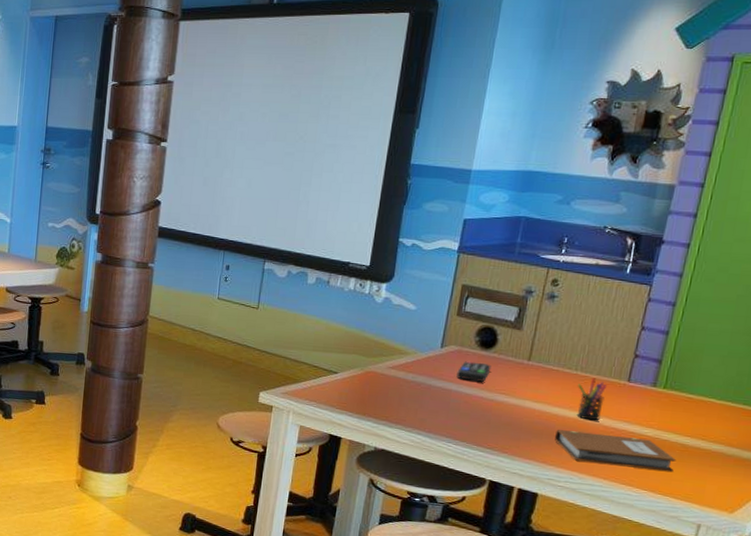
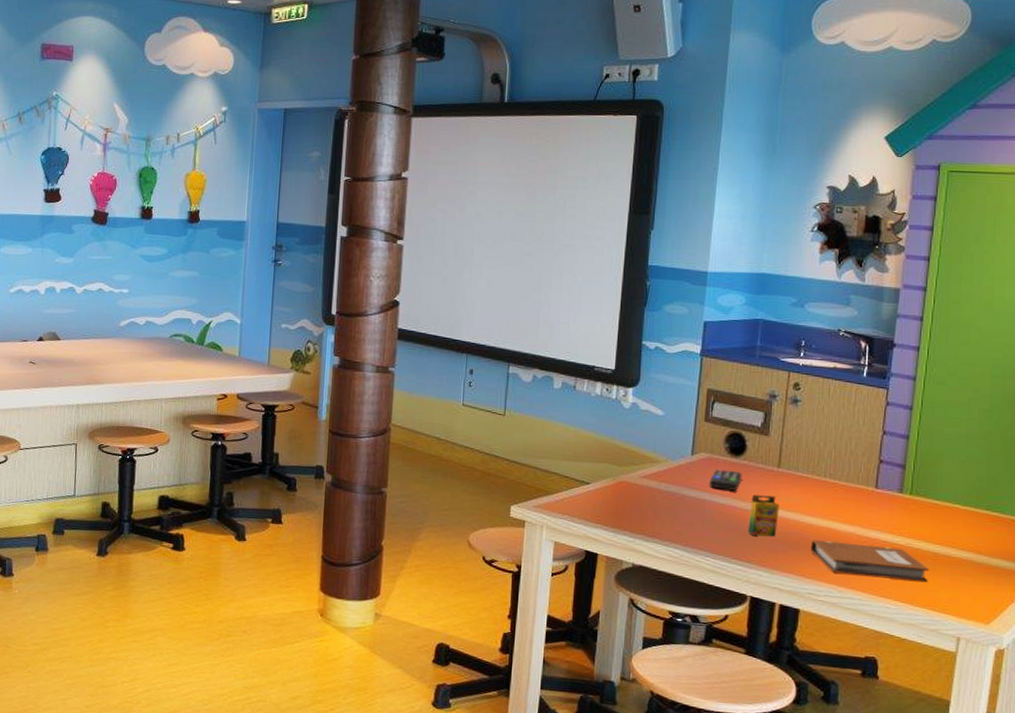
crayon box: none [492,386,527,426] -> present [748,494,780,537]
pen holder: present [576,377,606,421] -> none [828,484,855,530]

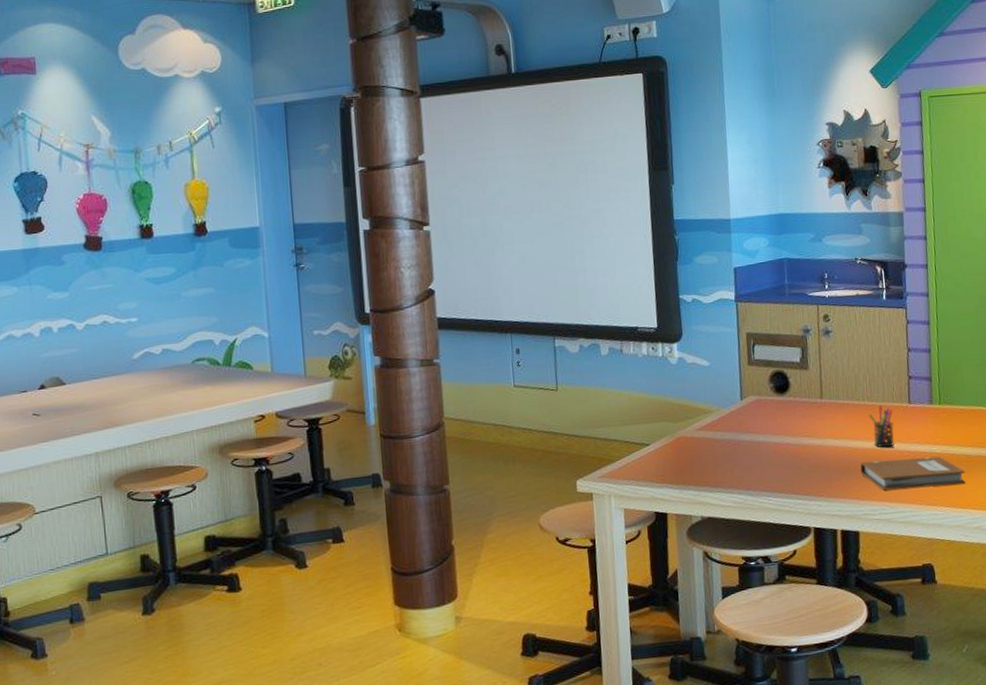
remote control: present [709,469,743,492] -> none [760,408,791,430]
crayon box: present [748,494,780,537] -> none [801,427,829,468]
pen holder: none [828,484,855,530] -> present [868,405,894,448]

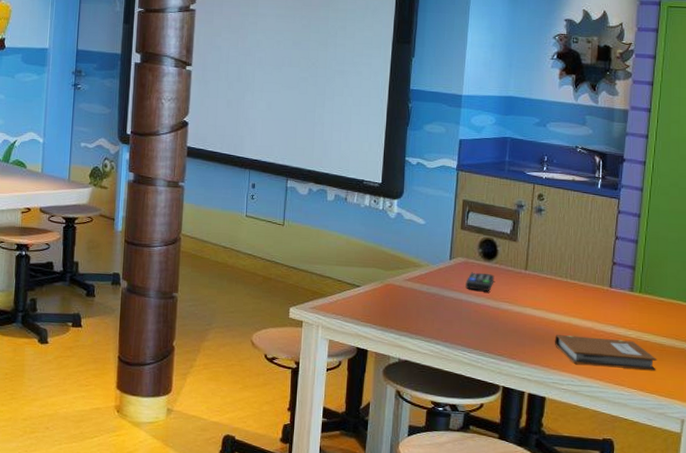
remote control: none [760,408,791,430] -> present [465,272,495,292]
pen holder: present [868,405,894,448] -> none [569,284,592,325]

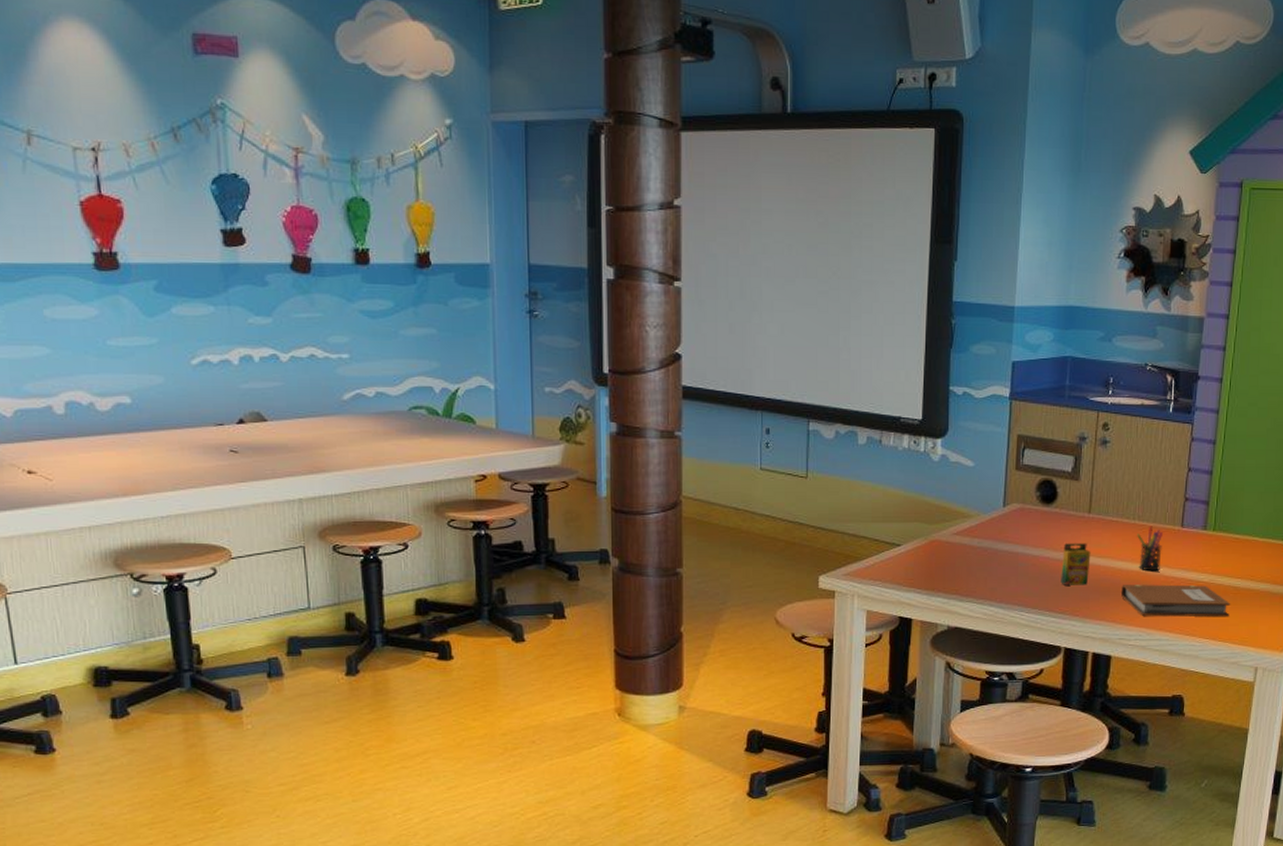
remote control: present [465,272,495,292] -> none [1022,519,1054,542]
crayon box: none [500,294,527,333] -> present [1061,543,1091,585]
pen holder: none [569,284,592,325] -> present [1137,526,1163,572]

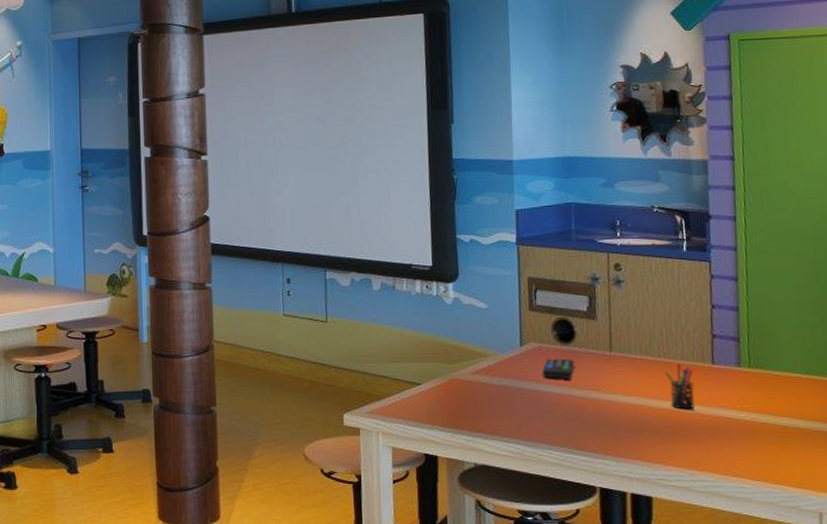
remote control: none [1022,519,1054,542] -> present [542,358,575,380]
crayon box: present [1061,543,1091,585] -> none [587,381,618,424]
notebook: present [1121,584,1231,617] -> none [654,423,780,458]

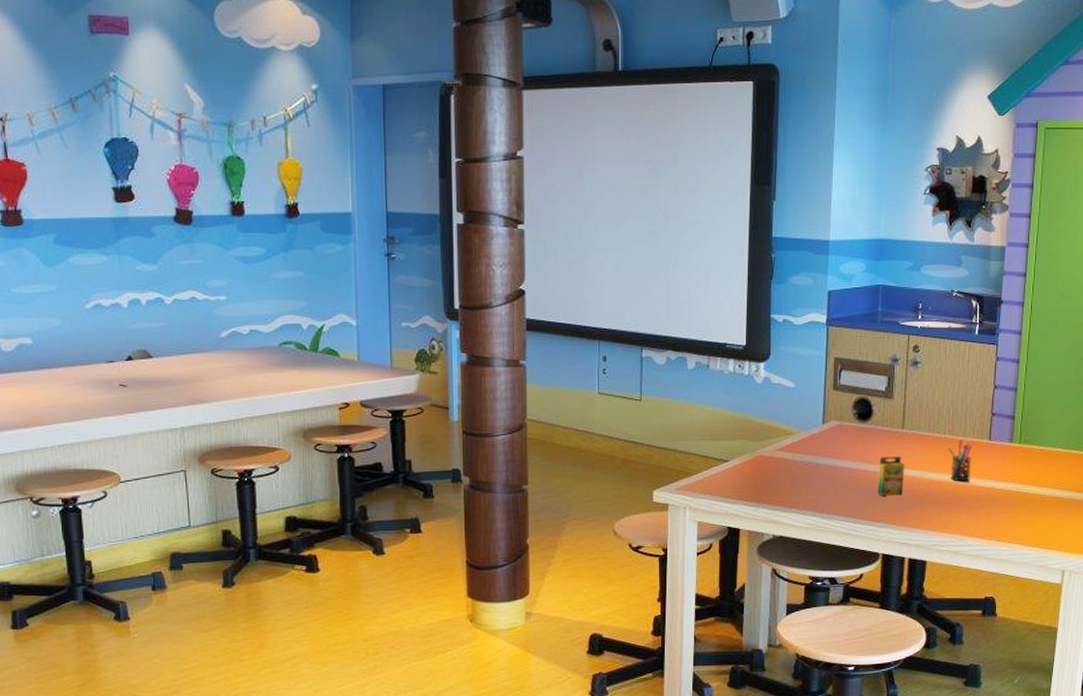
remote control: present [542,358,575,380] -> none [840,435,870,456]
crayon box: none [587,381,618,424] -> present [877,456,905,496]

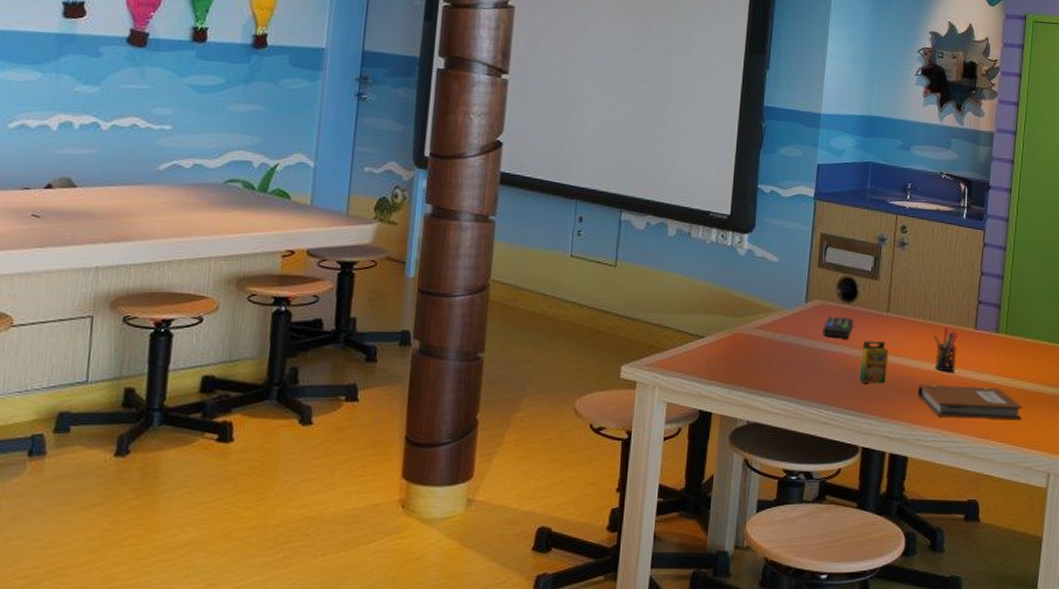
remote control: none [840,435,870,456] -> present [822,316,854,339]
notebook: none [935,494,1038,524] -> present [918,385,1023,421]

